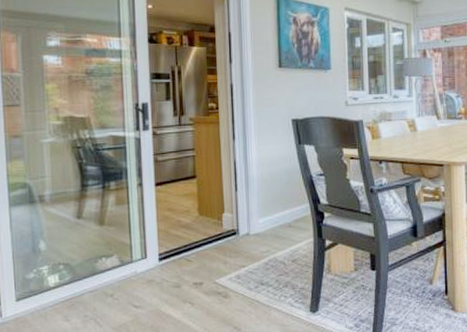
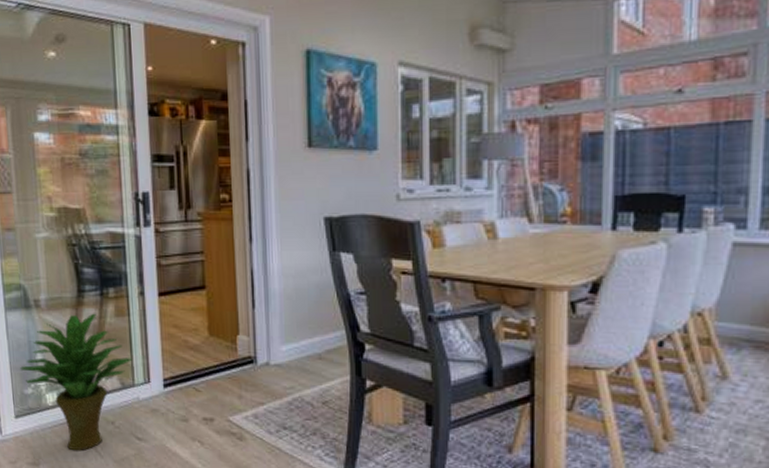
potted plant: none [23,203,131,324] -> present [20,313,132,451]

